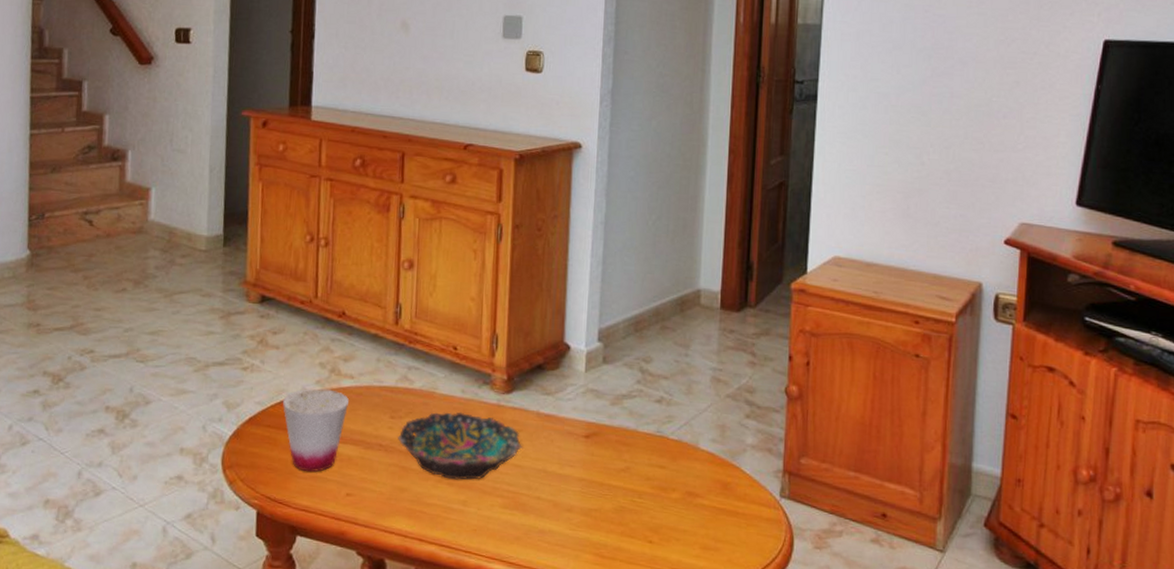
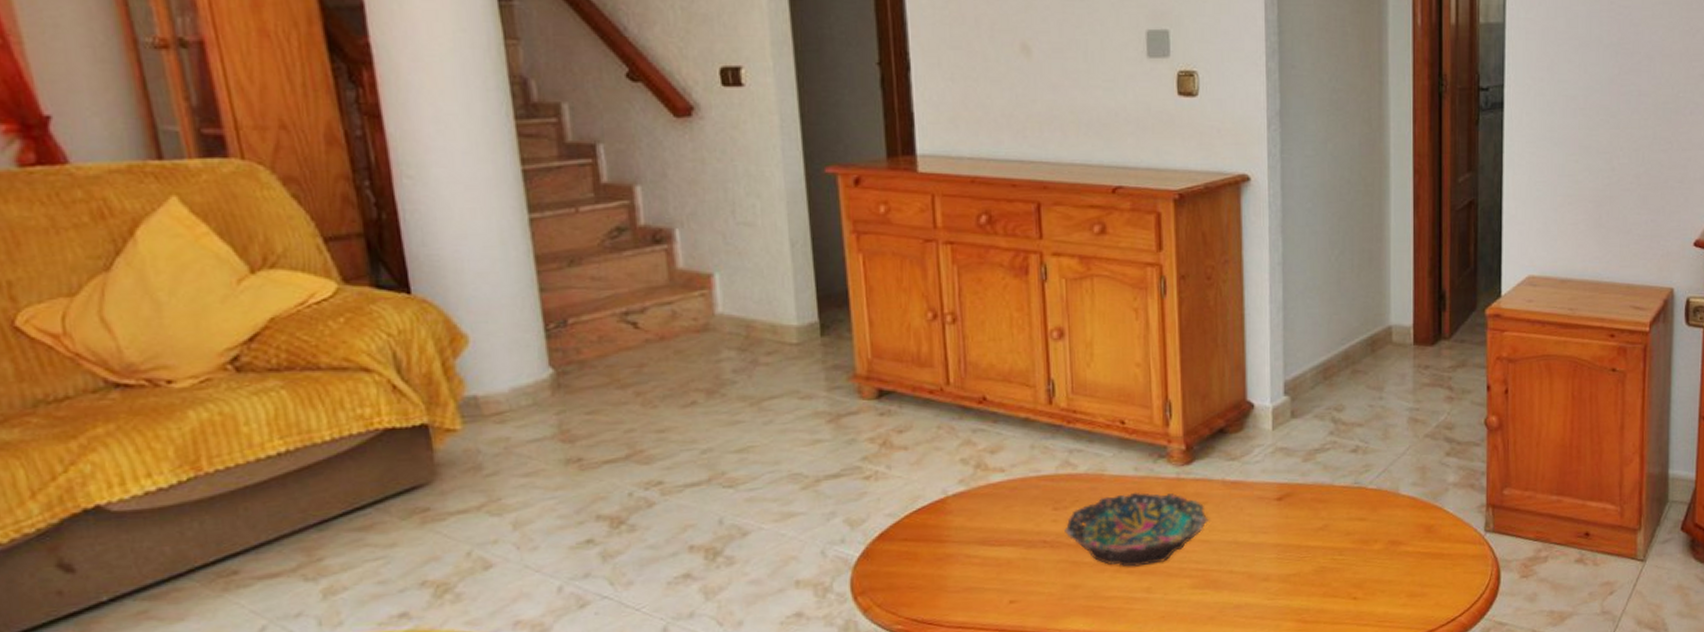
cup: present [282,388,349,472] -> none [919,487,1001,585]

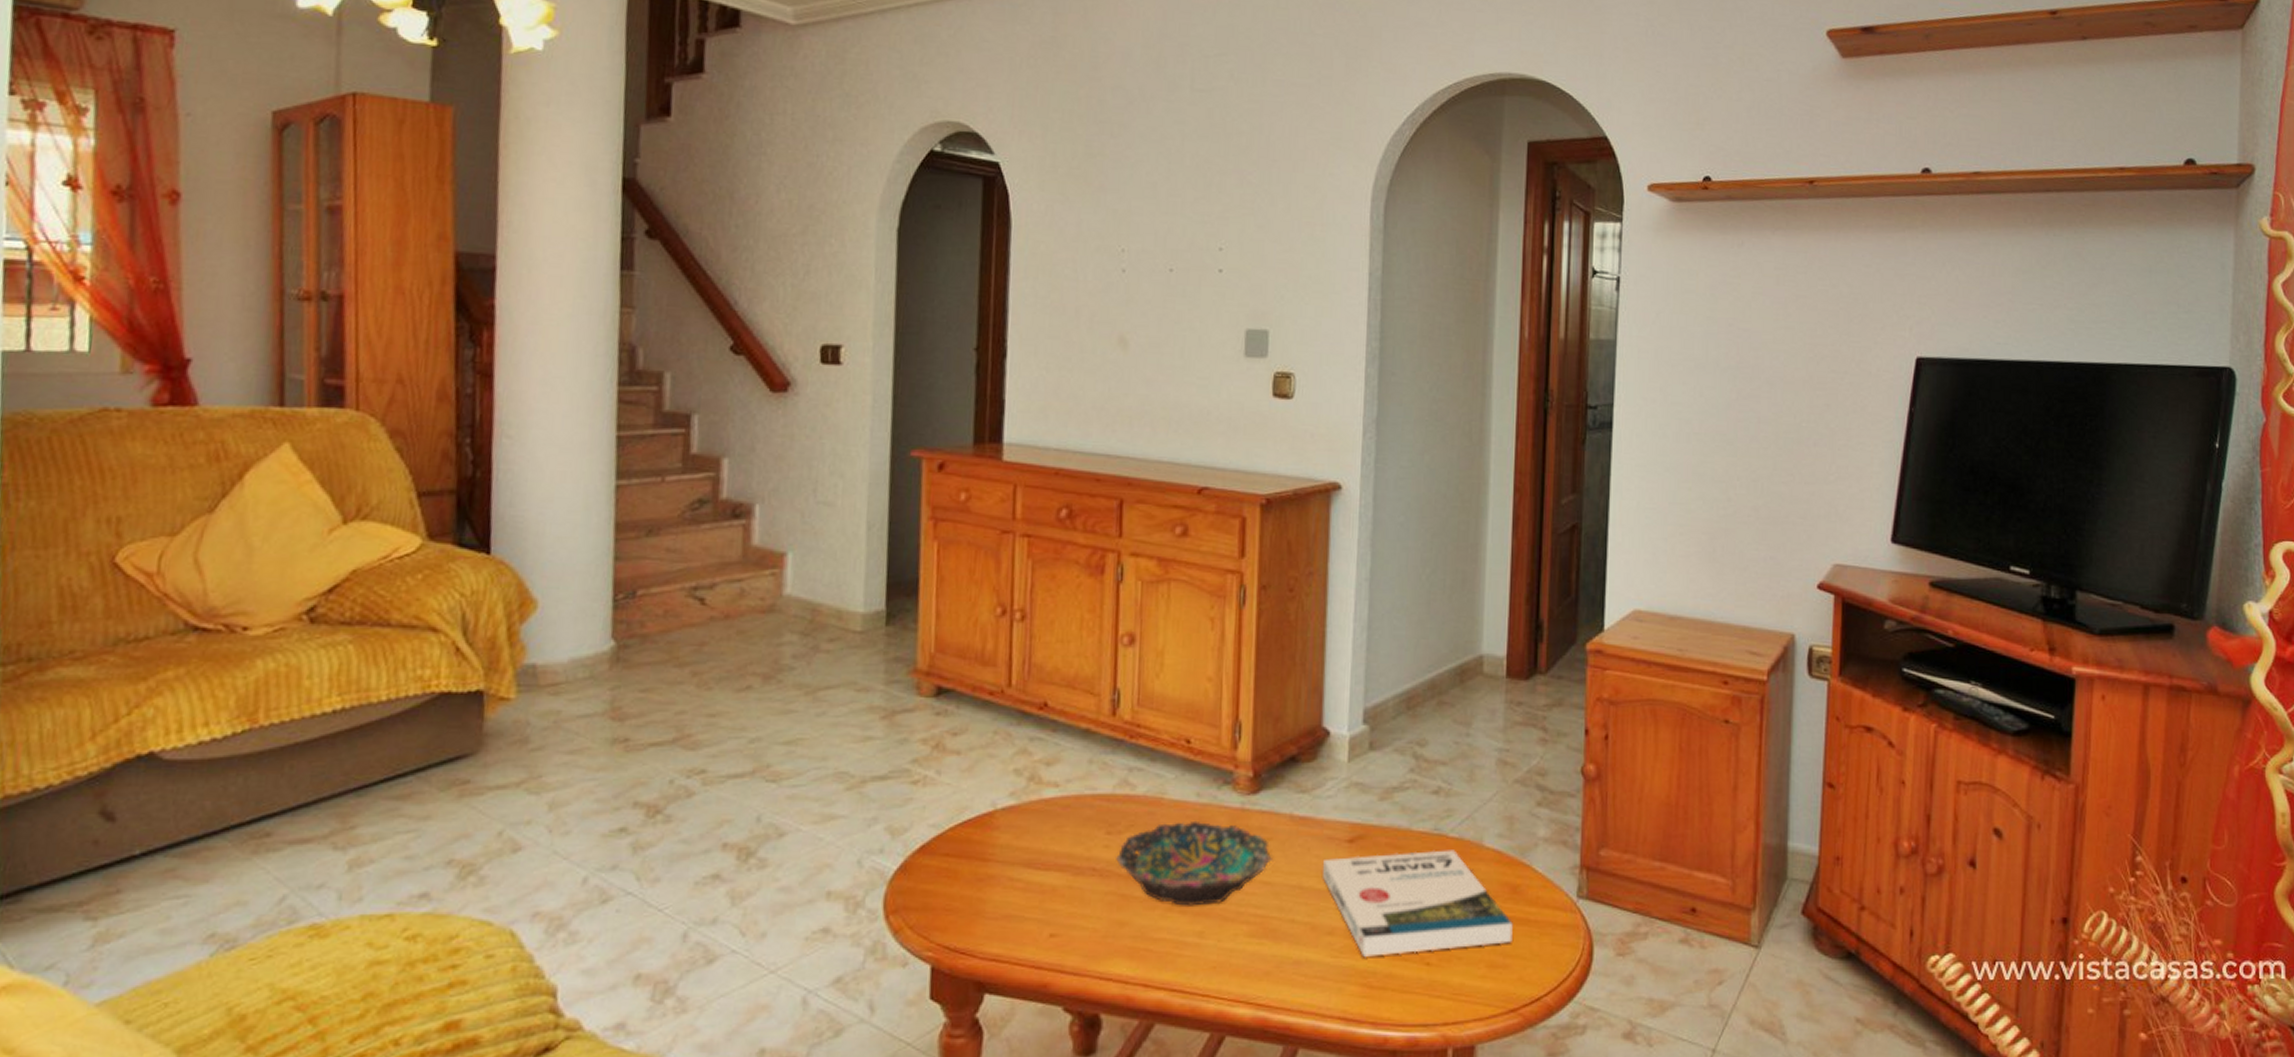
book: none [1256,499,1429,597] -> present [1323,850,1513,957]

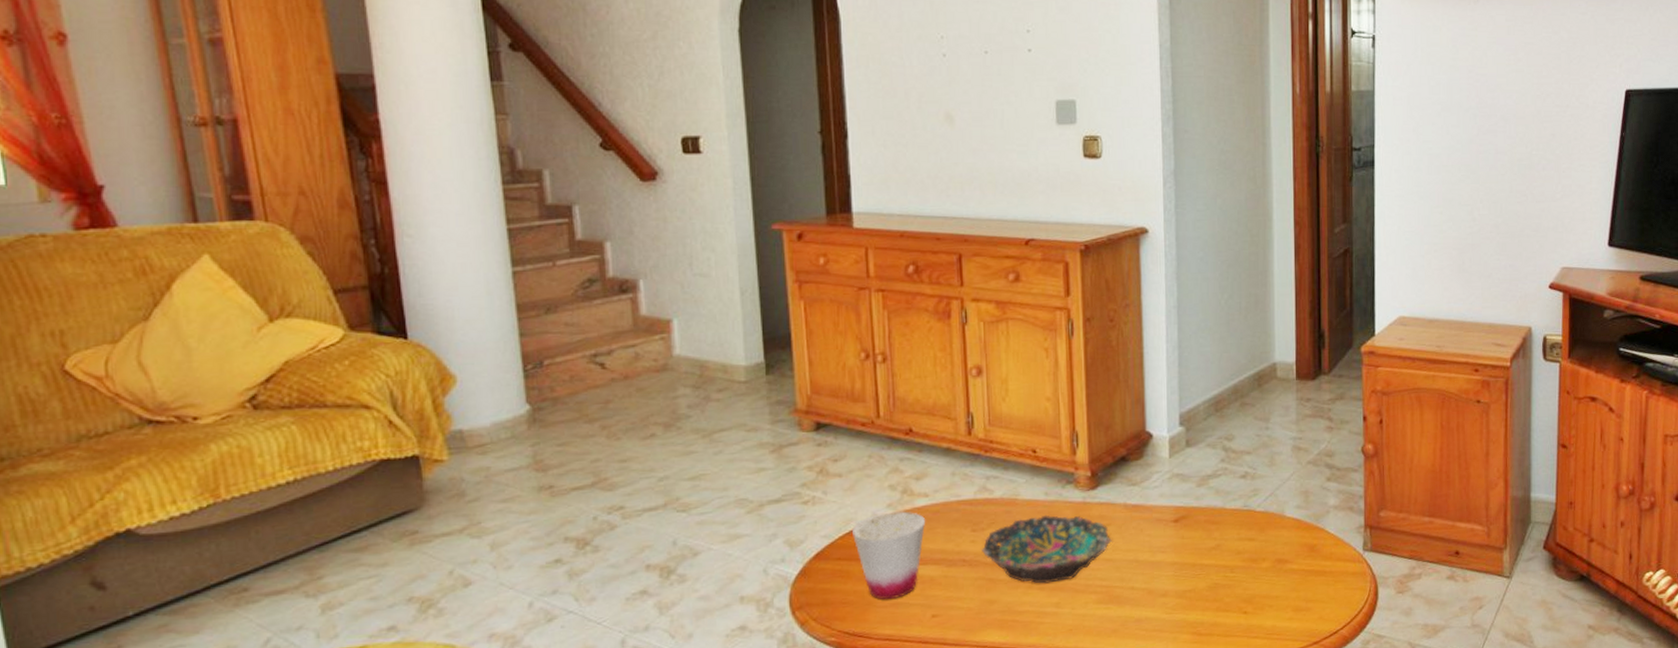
cup: none [965,802,1052,911] -> present [851,511,925,600]
book: present [1323,850,1513,957] -> none [1155,521,1312,611]

